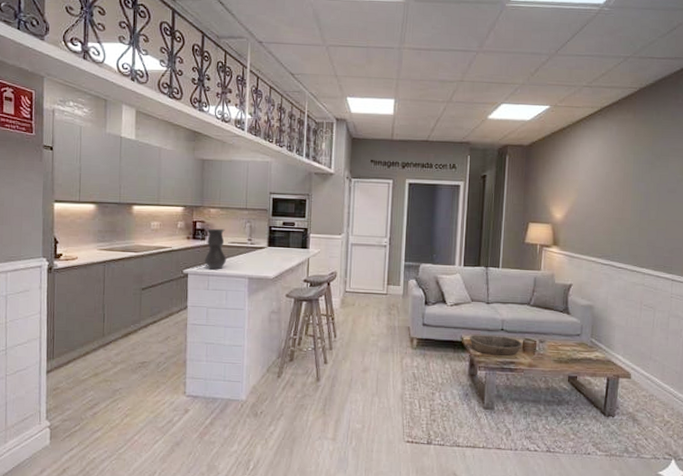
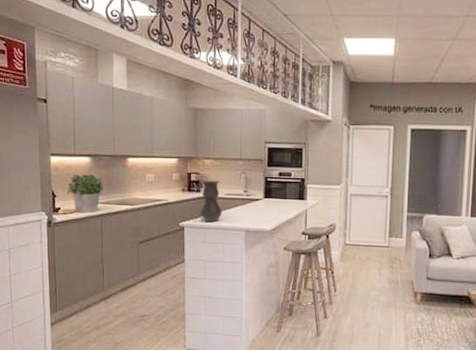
potted plant: none [69,220,108,260] -> present [66,173,104,213]

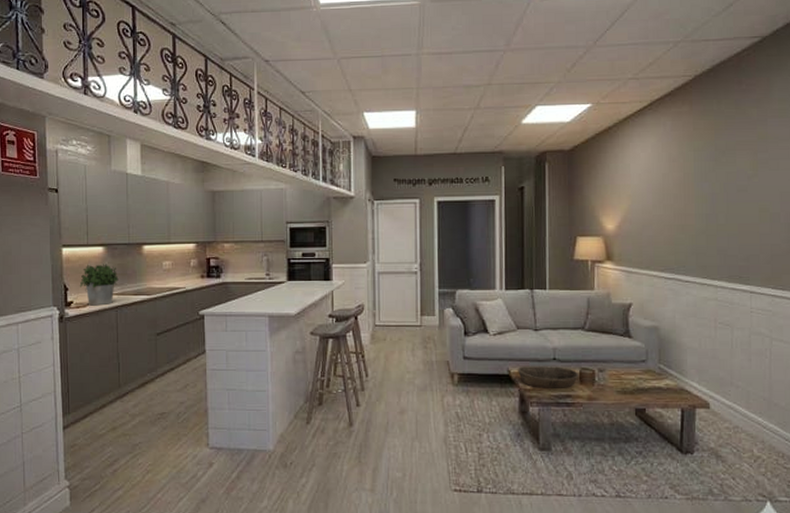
vase: present [200,180,222,223] -> none [220,264,244,309]

